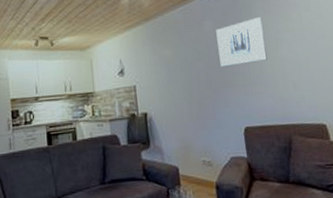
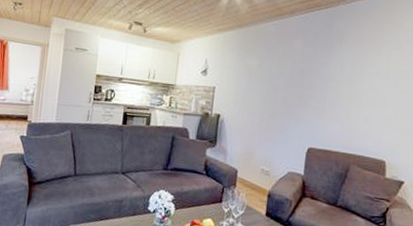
wall art: present [216,17,267,67] -> none [300,46,351,90]

